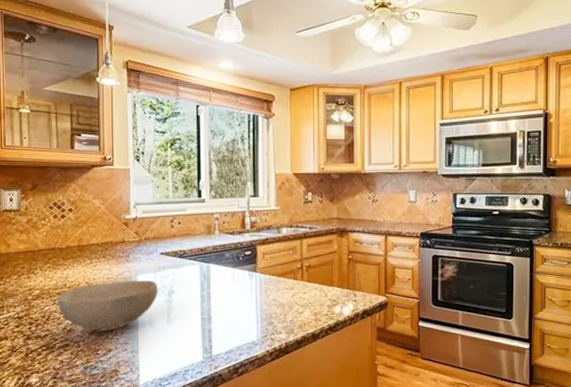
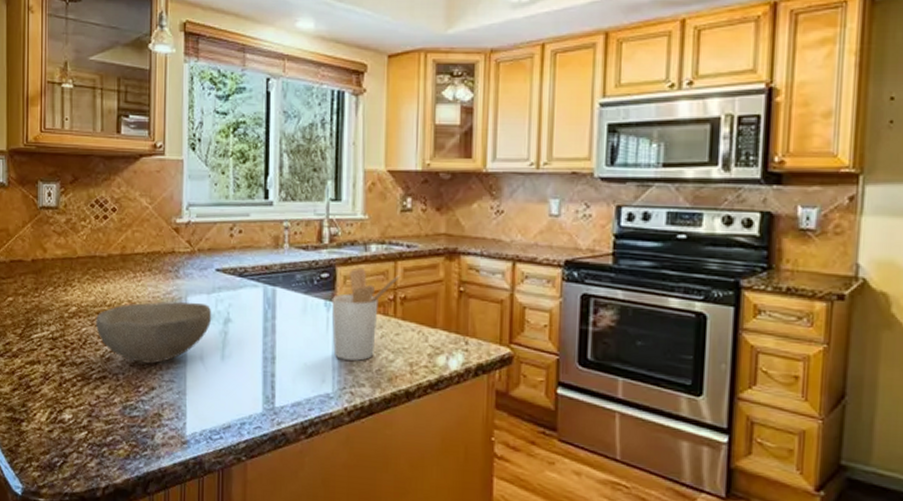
utensil holder: none [254,245,306,315] -> present [331,267,402,361]

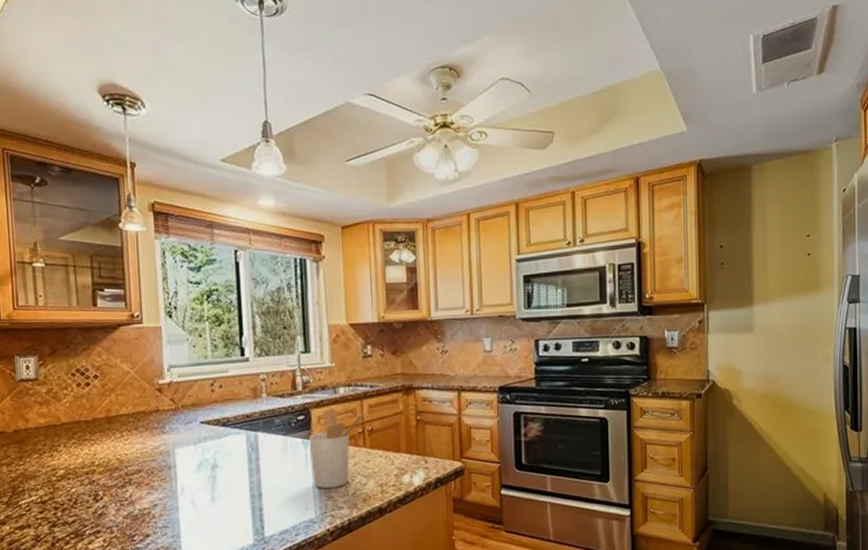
bowl: present [95,301,212,364] -> none [84,454,200,514]

